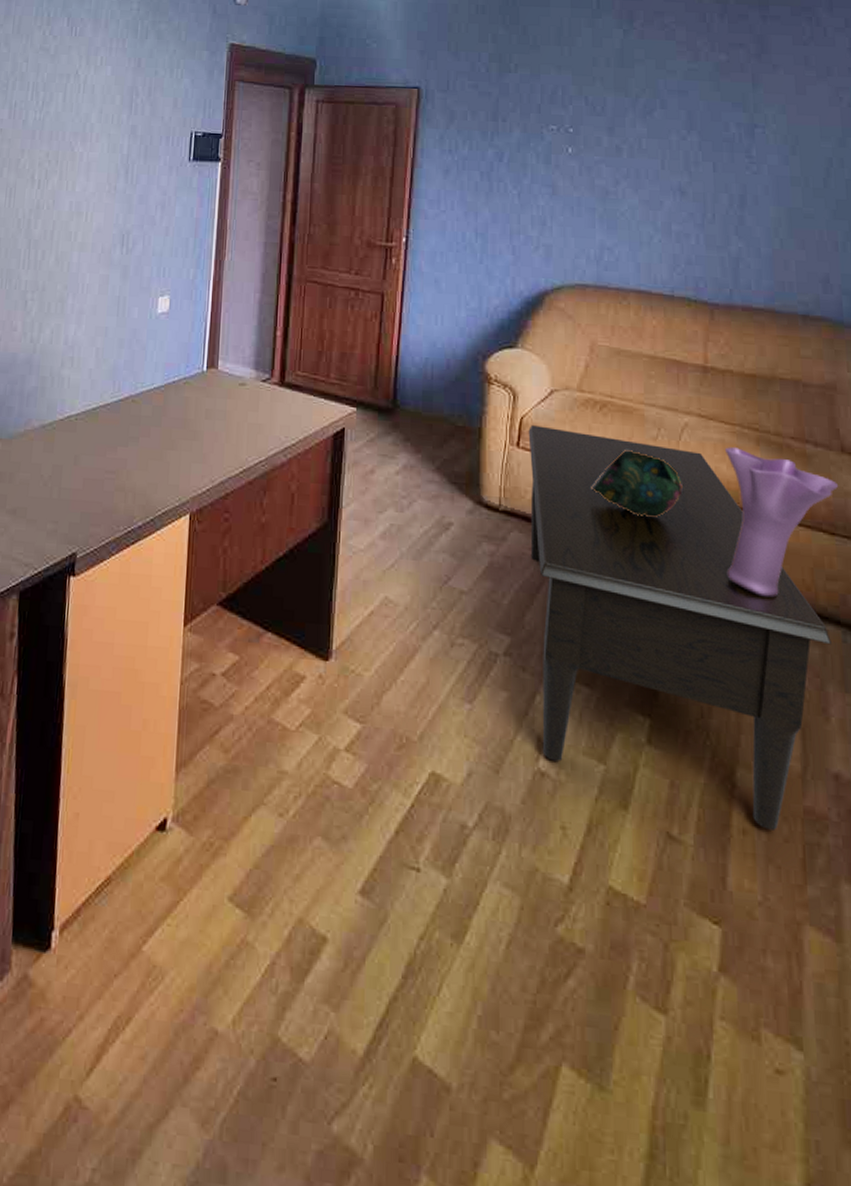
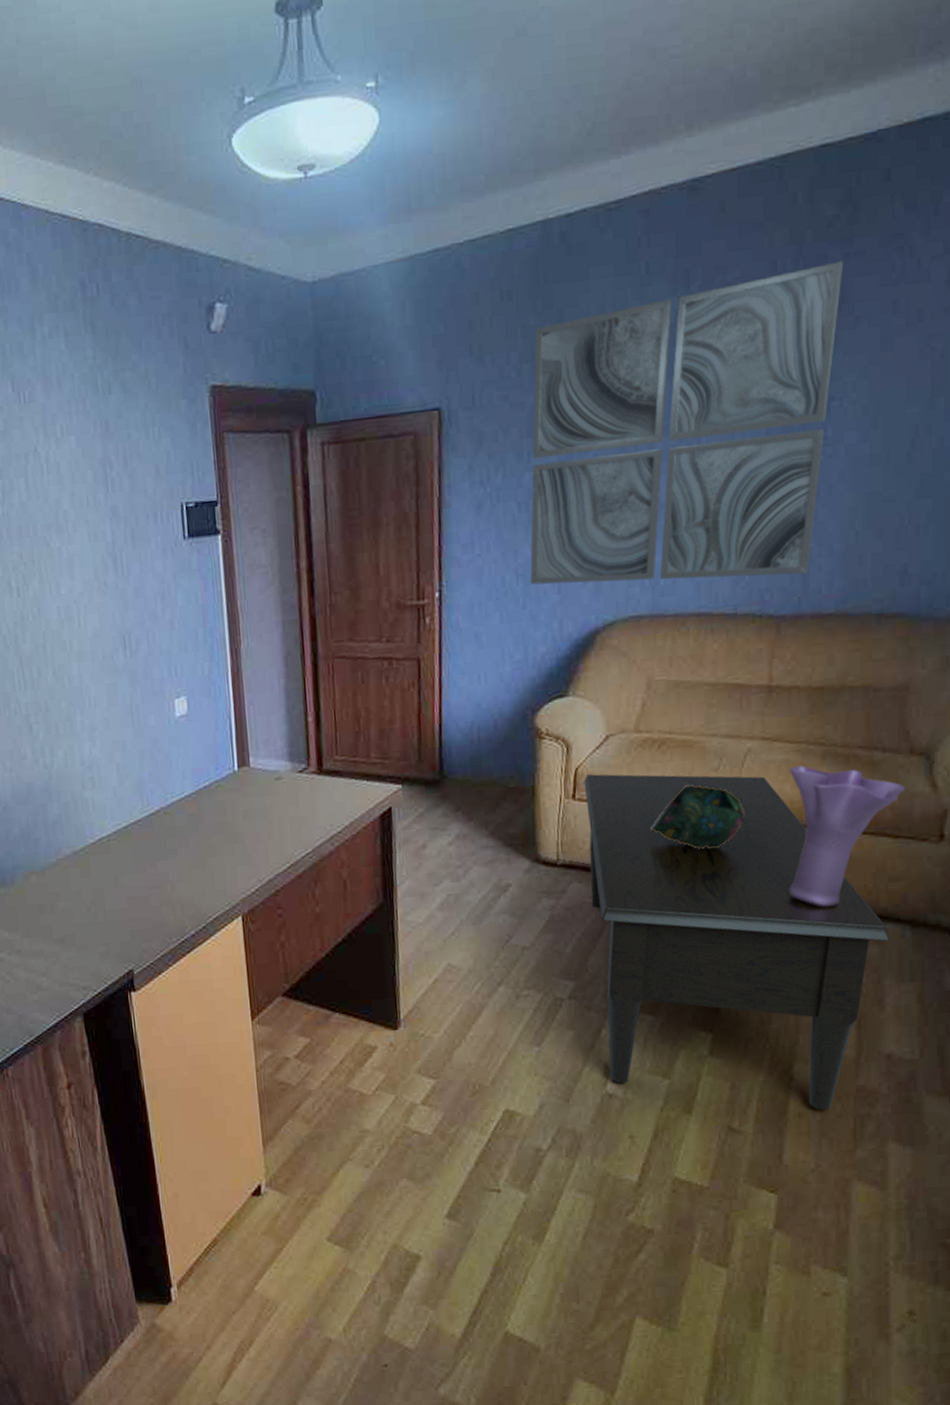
wall art: none [488,21,762,269] -> present [530,261,844,585]

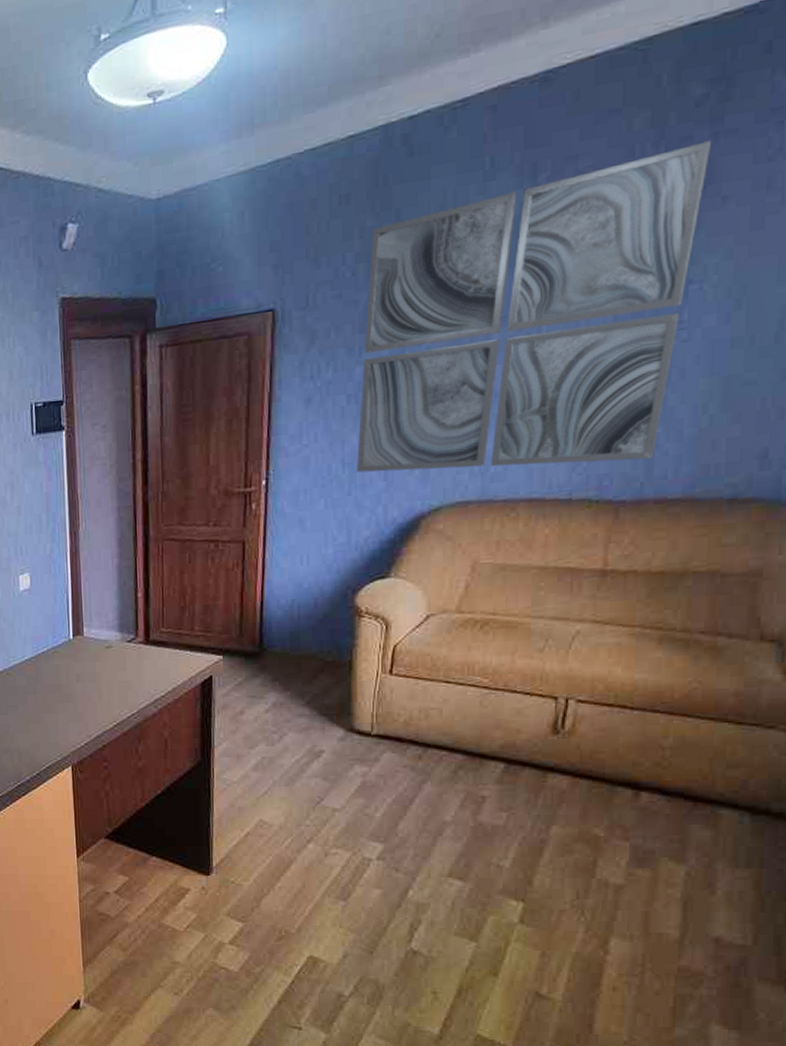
coffee table: present [584,774,890,1110] -> none [402,651,725,986]
decorative bowl: present [651,784,745,849] -> none [469,663,570,726]
vase: present [788,765,906,907] -> none [613,649,753,789]

